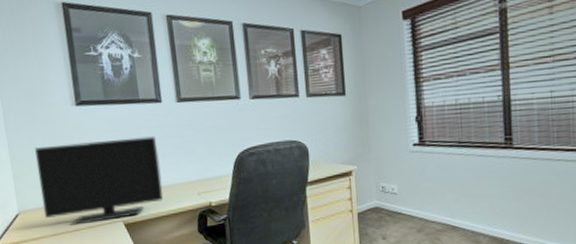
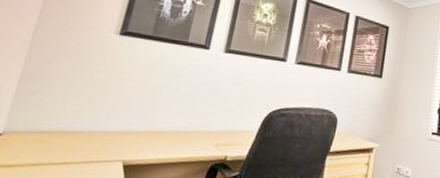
monitor: present [34,136,163,225] -> none [32,66,191,159]

